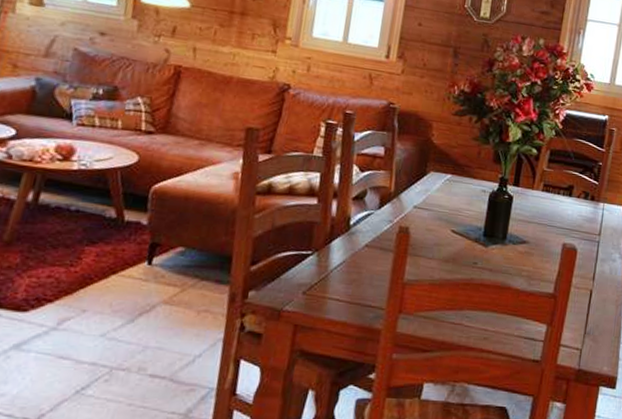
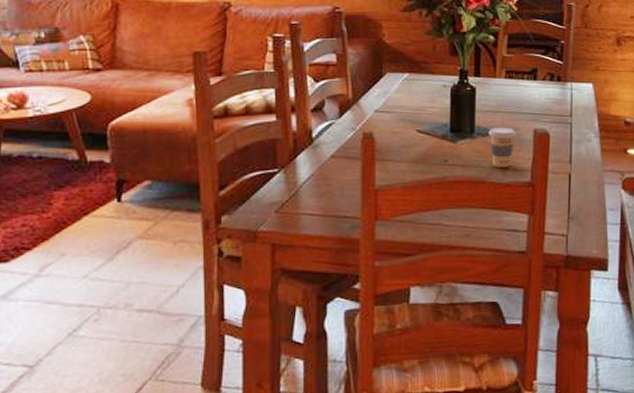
coffee cup: none [519,237,545,277] -> present [488,127,515,167]

